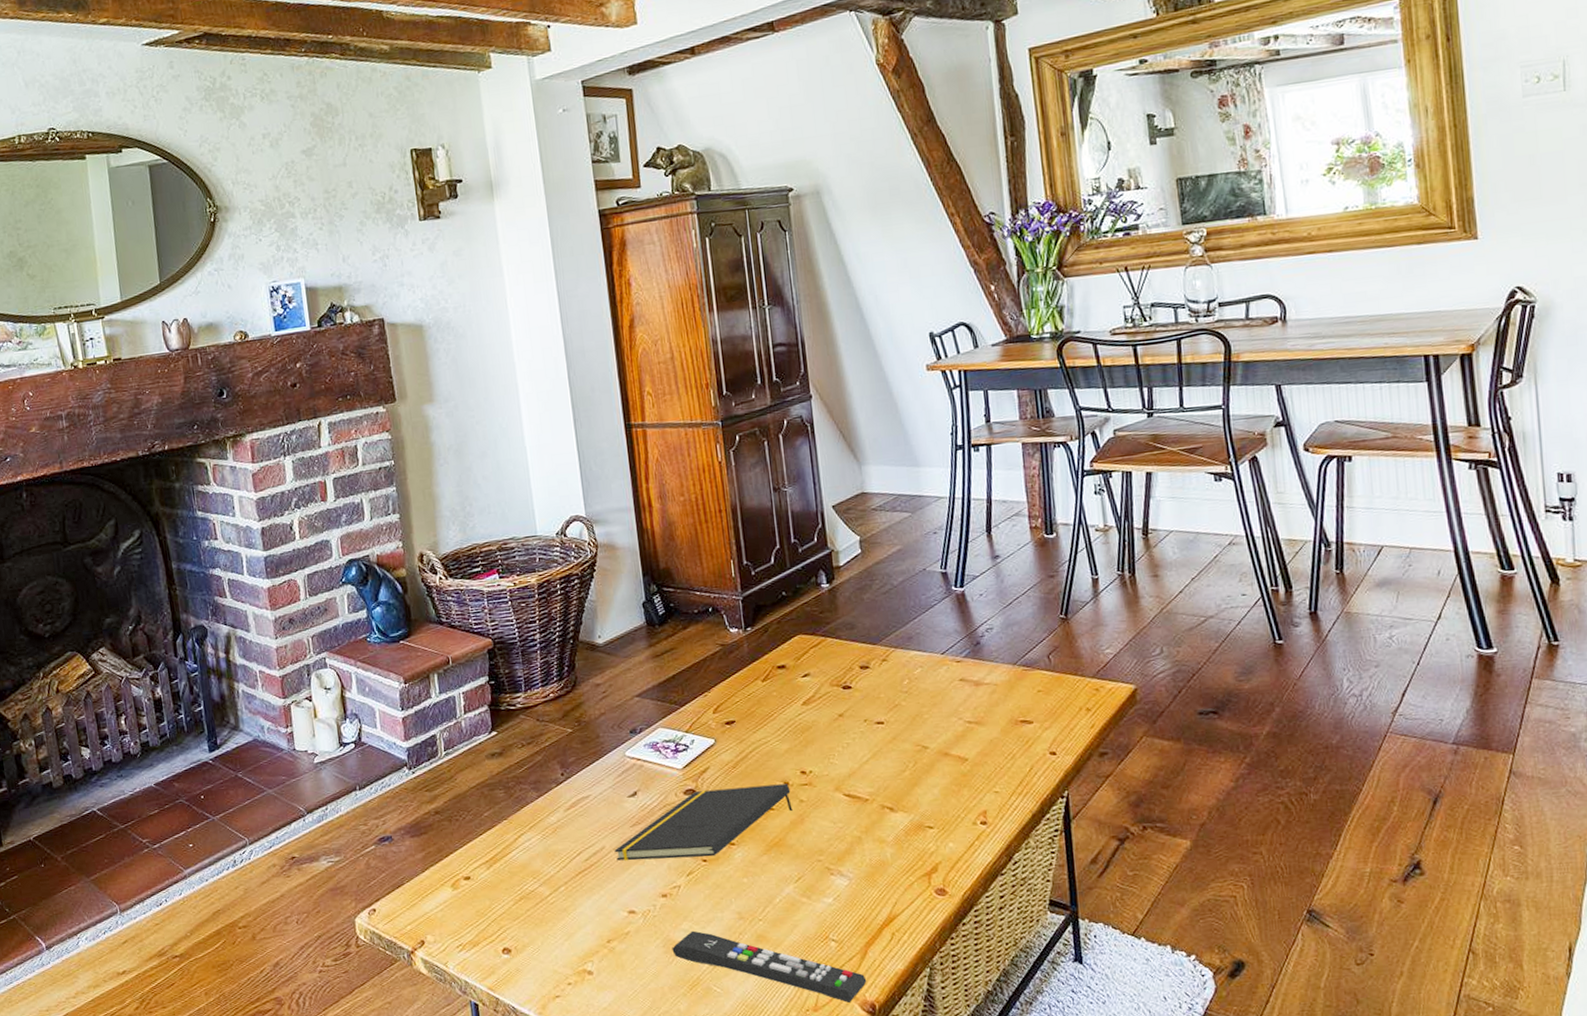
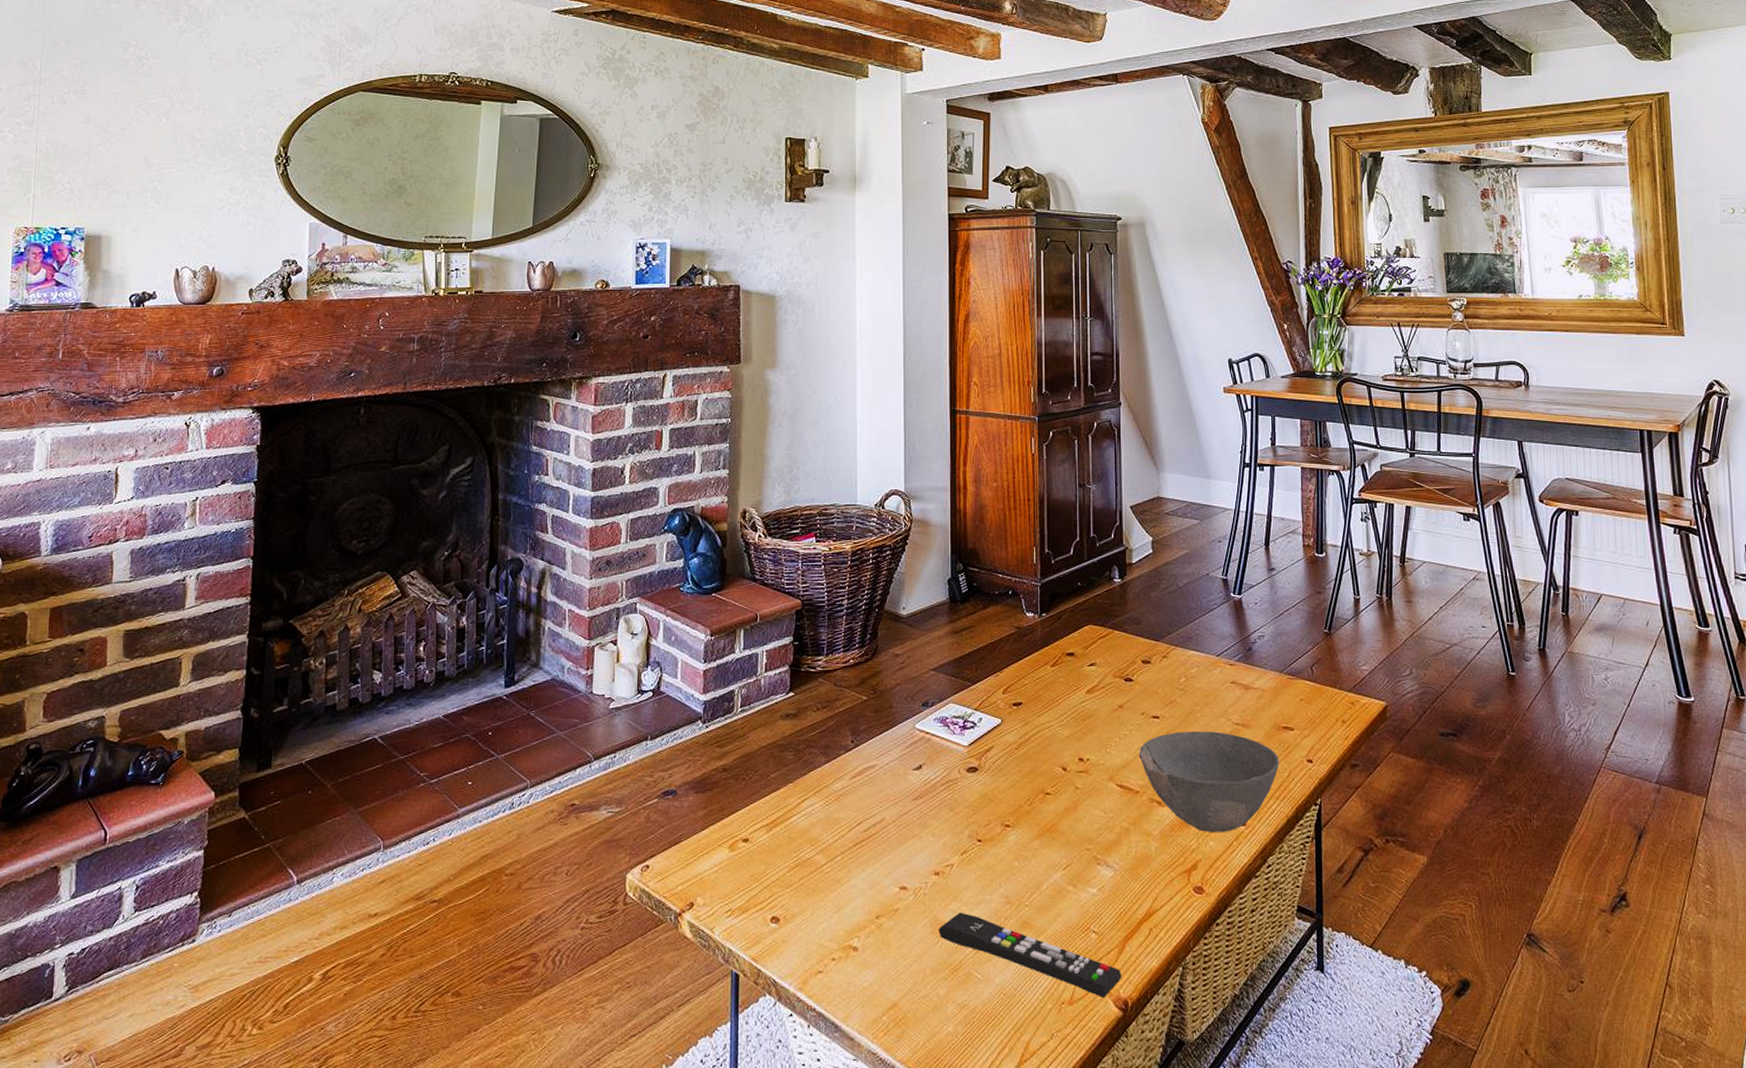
notepad: present [614,783,793,861] -> none [893,769,1068,837]
bowl: none [865,731,1019,834] -> present [1139,731,1279,832]

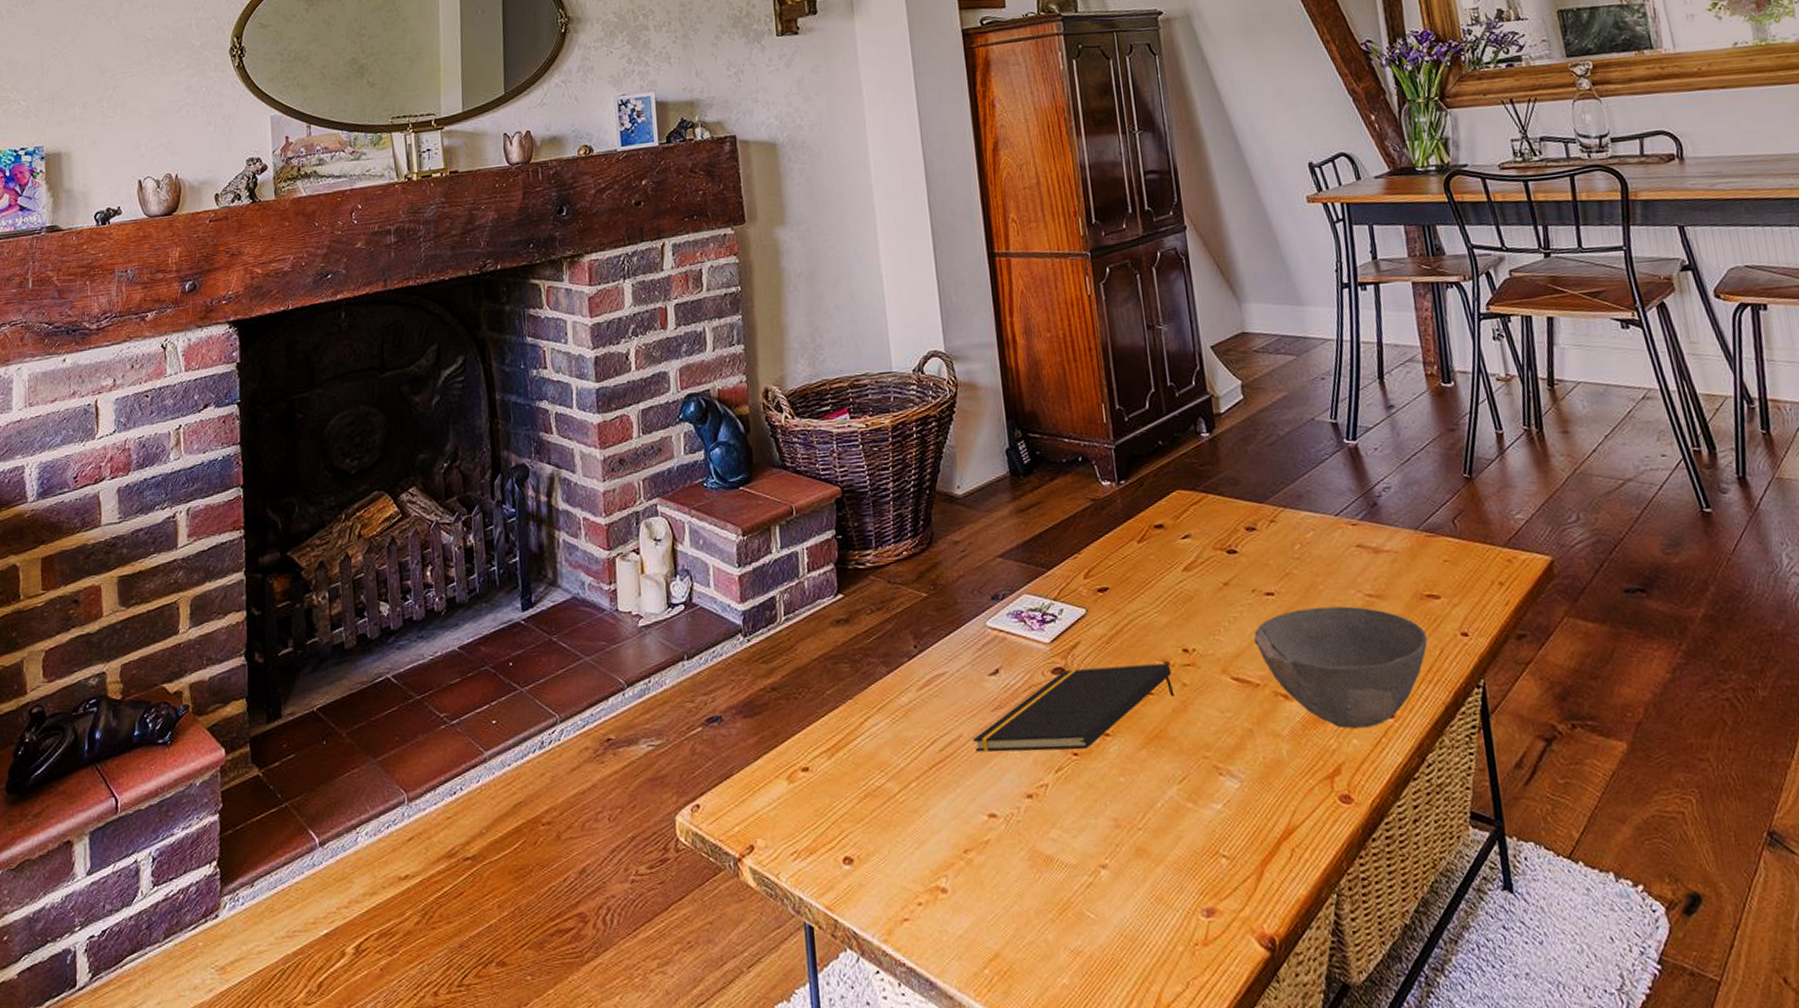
notepad: none [893,769,1068,837] -> present [973,663,1175,753]
remote control: present [938,912,1122,998] -> none [1038,840,1265,936]

